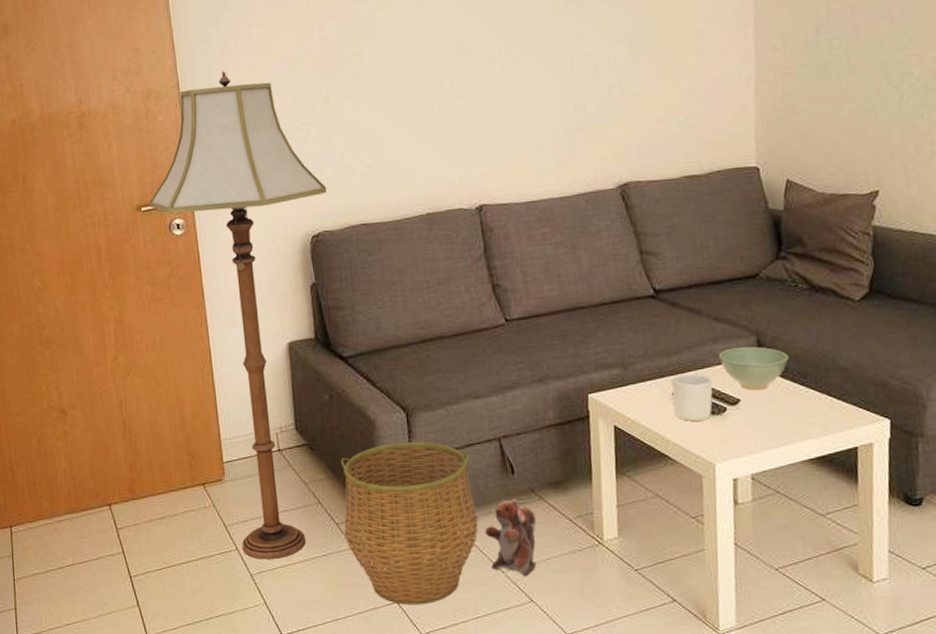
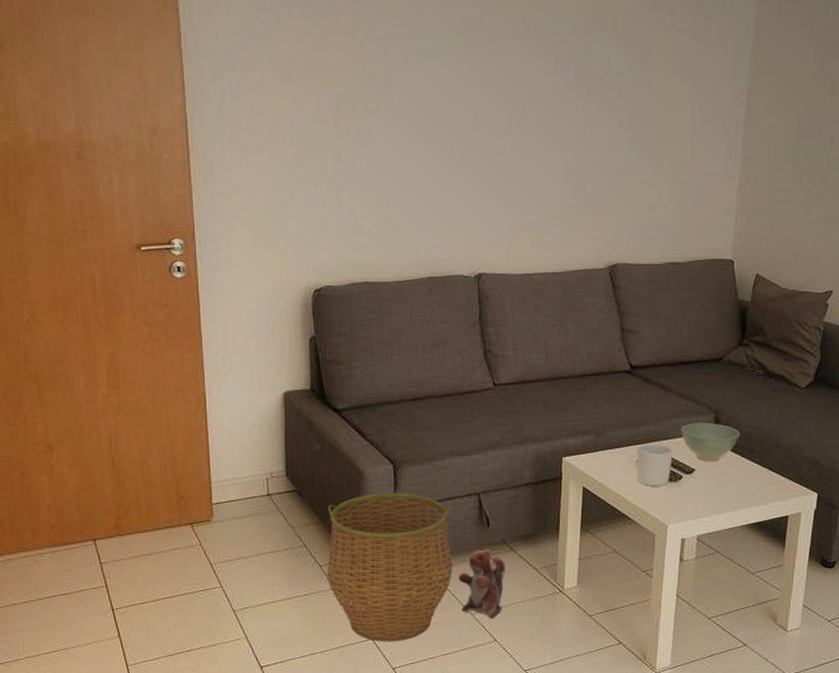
floor lamp: present [149,70,327,559] -> none [150,114,332,596]

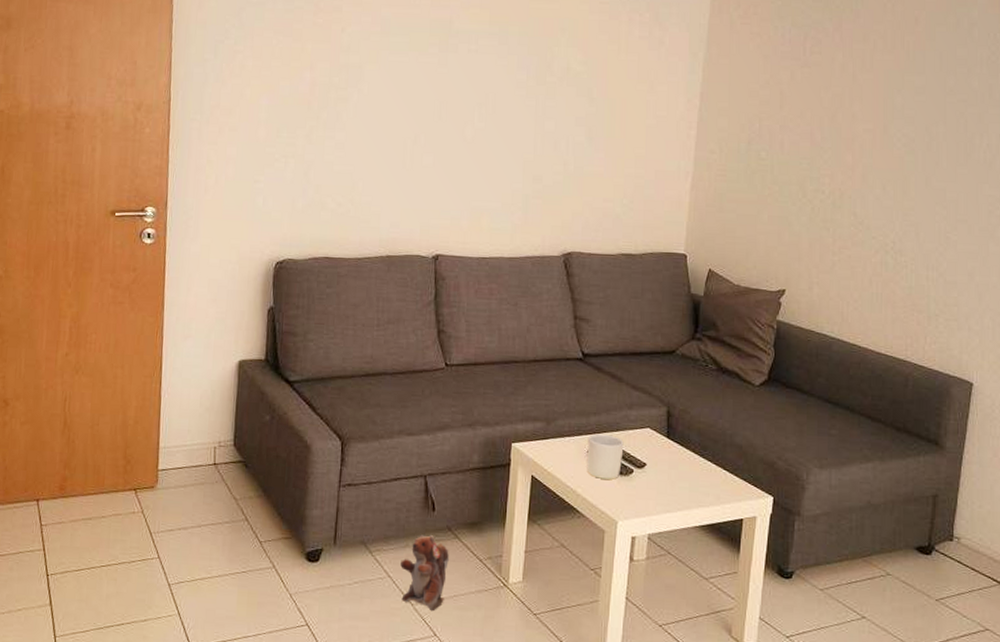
basket: present [327,493,454,642] -> none [266,469,396,629]
bowl: present [681,423,740,462] -> none [632,415,693,458]

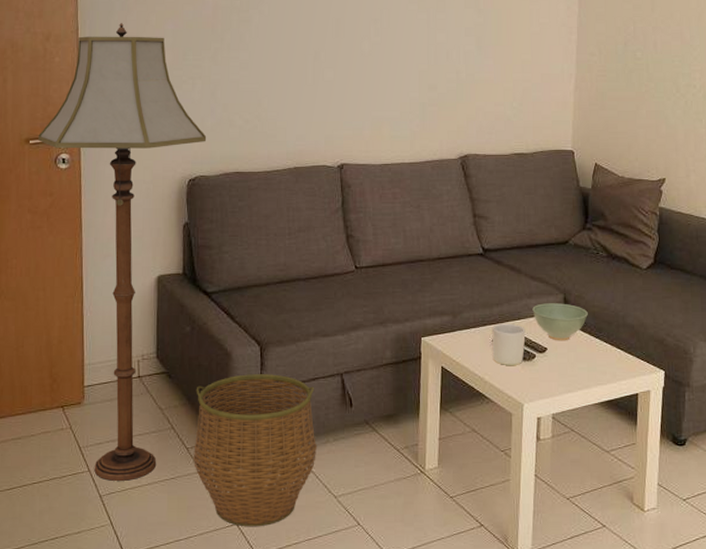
floor lamp: none [124,95,297,571] -> present [38,22,207,481]
basket: none [266,469,396,629] -> present [194,374,318,527]
plush toy: present [400,534,450,612] -> none [322,430,369,502]
bowl: none [632,415,693,458] -> present [532,303,588,341]

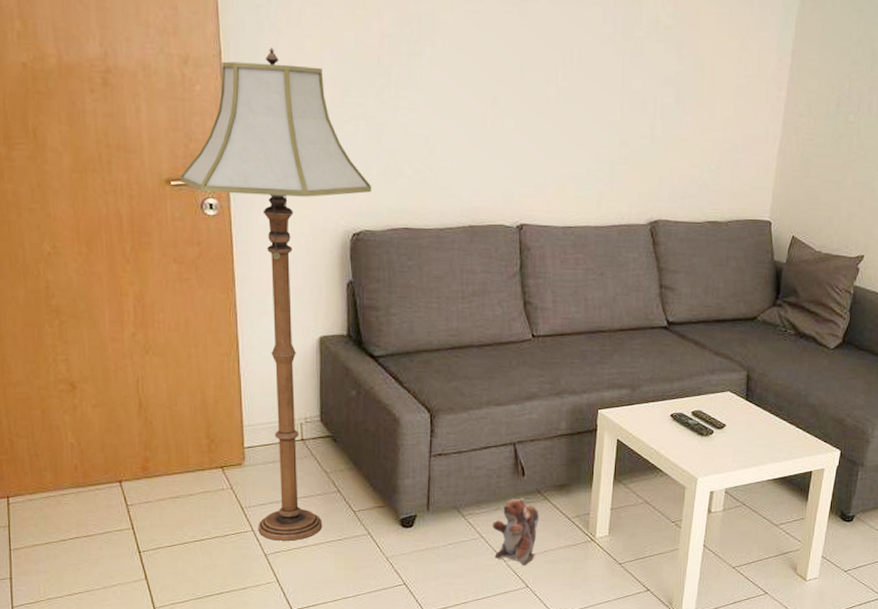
basket: present [194,374,318,527] -> none [361,440,488,587]
plush toy: none [322,430,369,502] -> present [493,498,540,566]
mug: present [492,323,526,365] -> none [669,398,705,440]
bowl: present [532,303,588,341] -> none [714,380,770,418]

